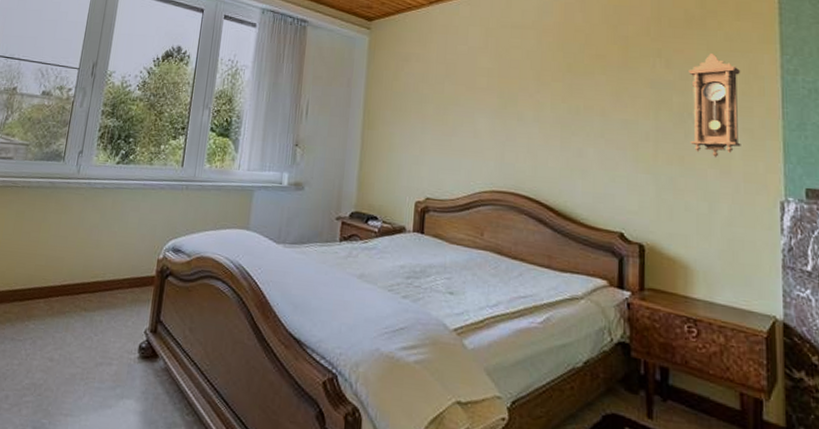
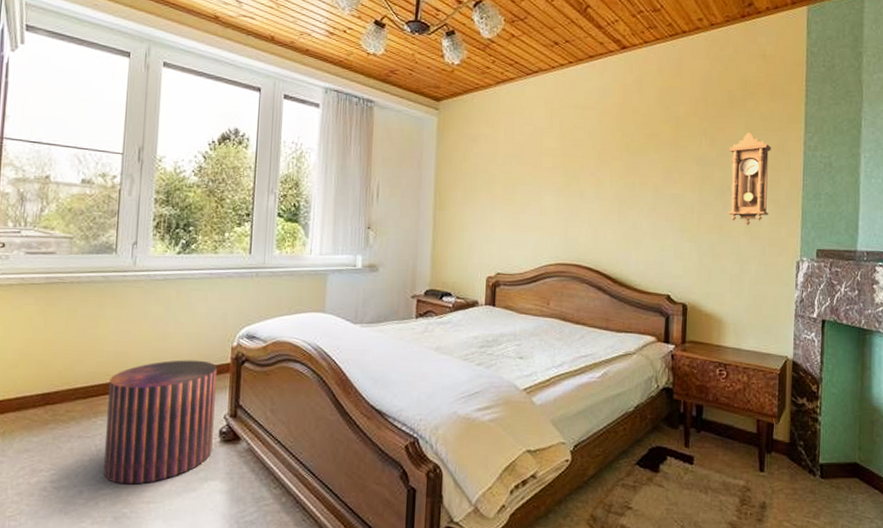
pouf: none [29,269,143,395] -> present [104,360,217,485]

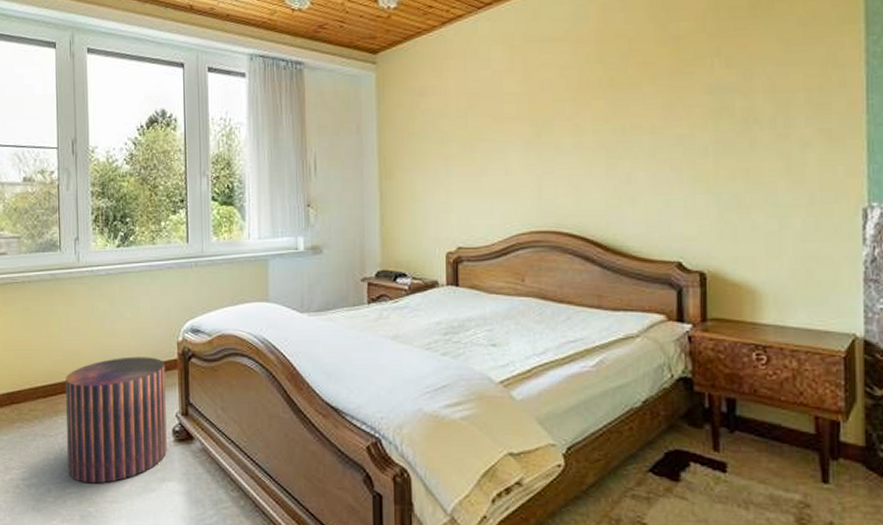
pendulum clock: present [728,131,771,225] -> none [753,43,817,166]

